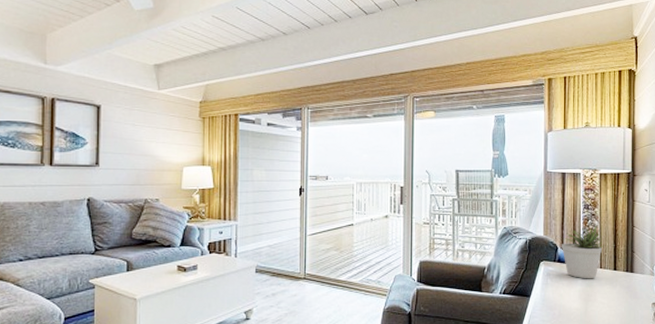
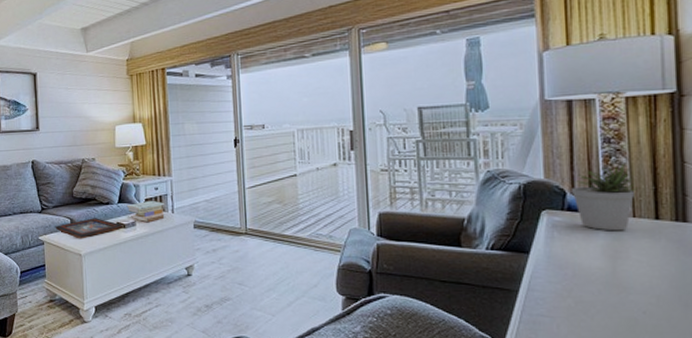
decorative tray: none [109,261,184,283] -> present [55,218,124,239]
books: none [189,244,228,267] -> present [126,200,165,223]

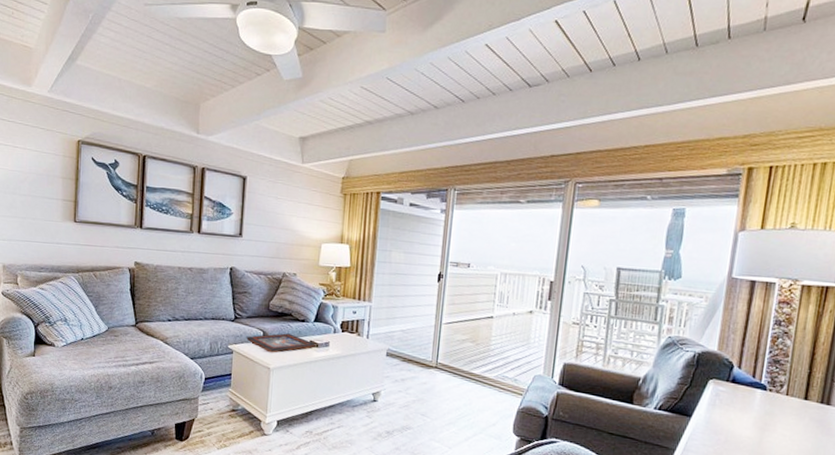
books: present [126,200,165,223] -> none [322,323,360,345]
potted plant: present [570,164,639,231] -> none [738,346,796,407]

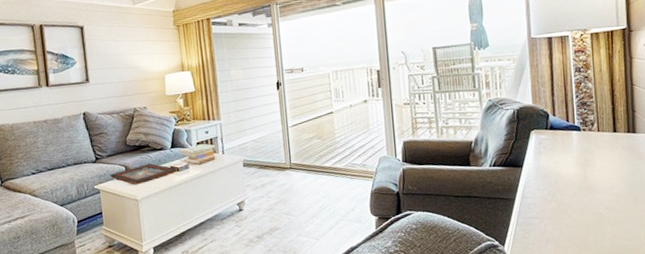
books: none [322,323,360,345] -> present [179,143,216,165]

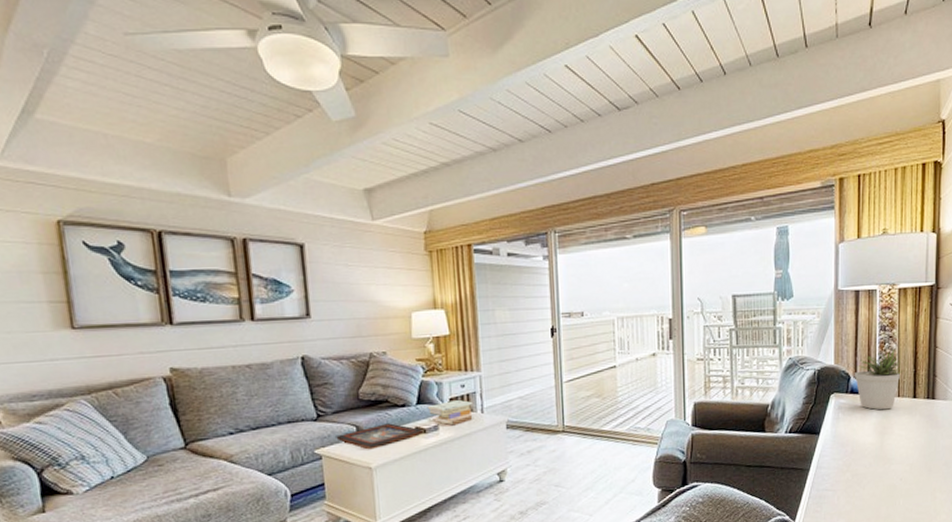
potted plant: none [552,89,602,144] -> present [854,350,904,410]

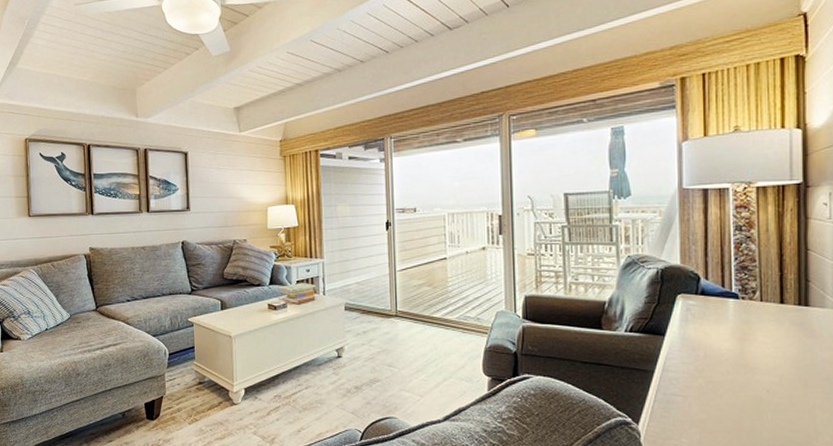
decorative tray: present [336,423,424,450] -> none [205,299,275,321]
potted plant: present [854,350,904,410] -> none [704,251,766,315]

